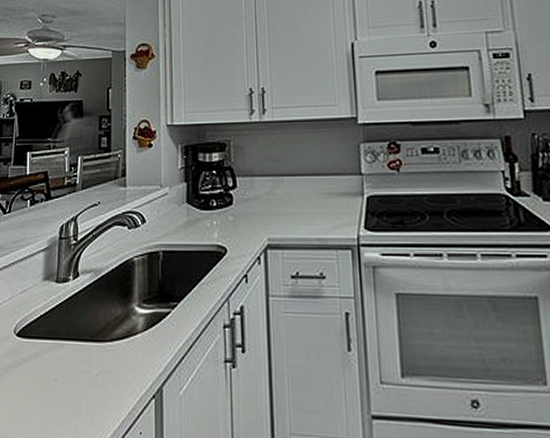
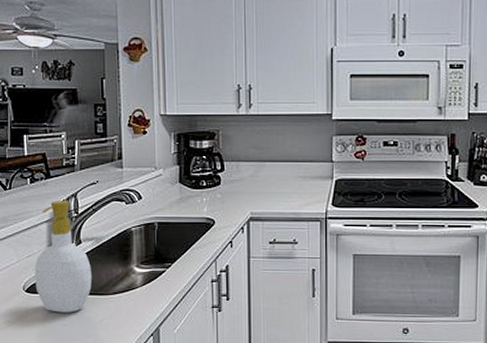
soap bottle: none [27,225,89,364] -> present [34,201,93,313]

